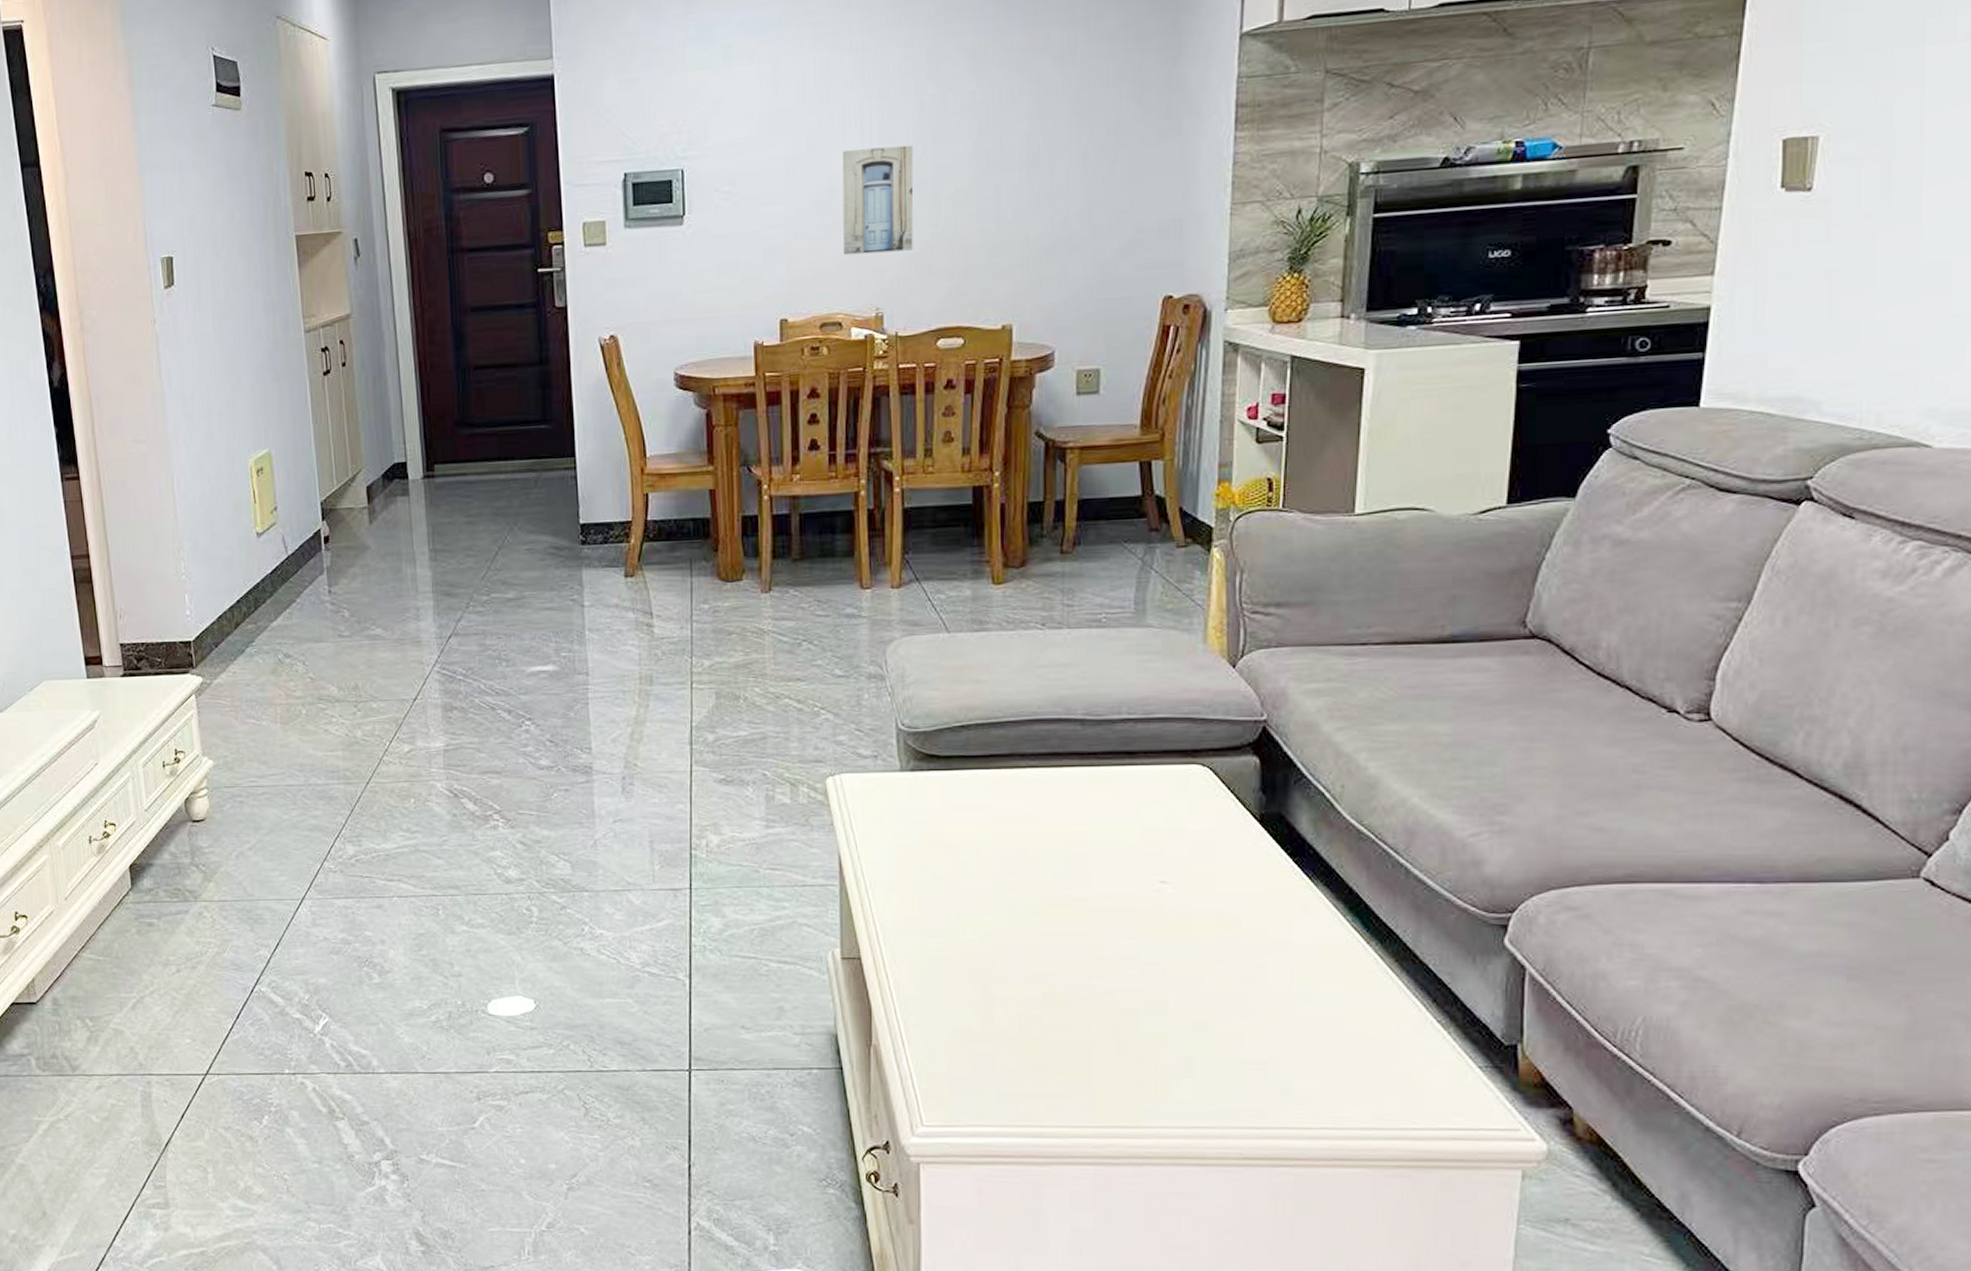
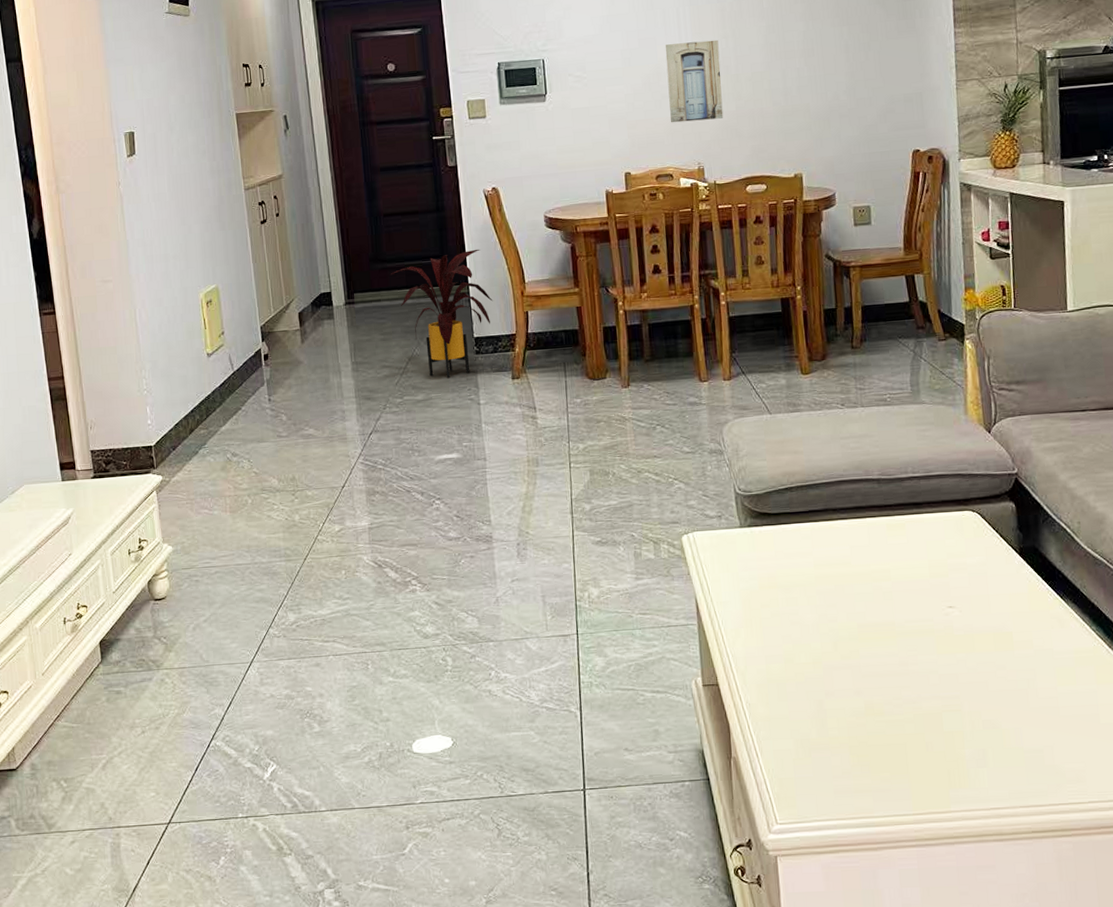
house plant: none [479,413,605,572] -> present [390,249,493,378]

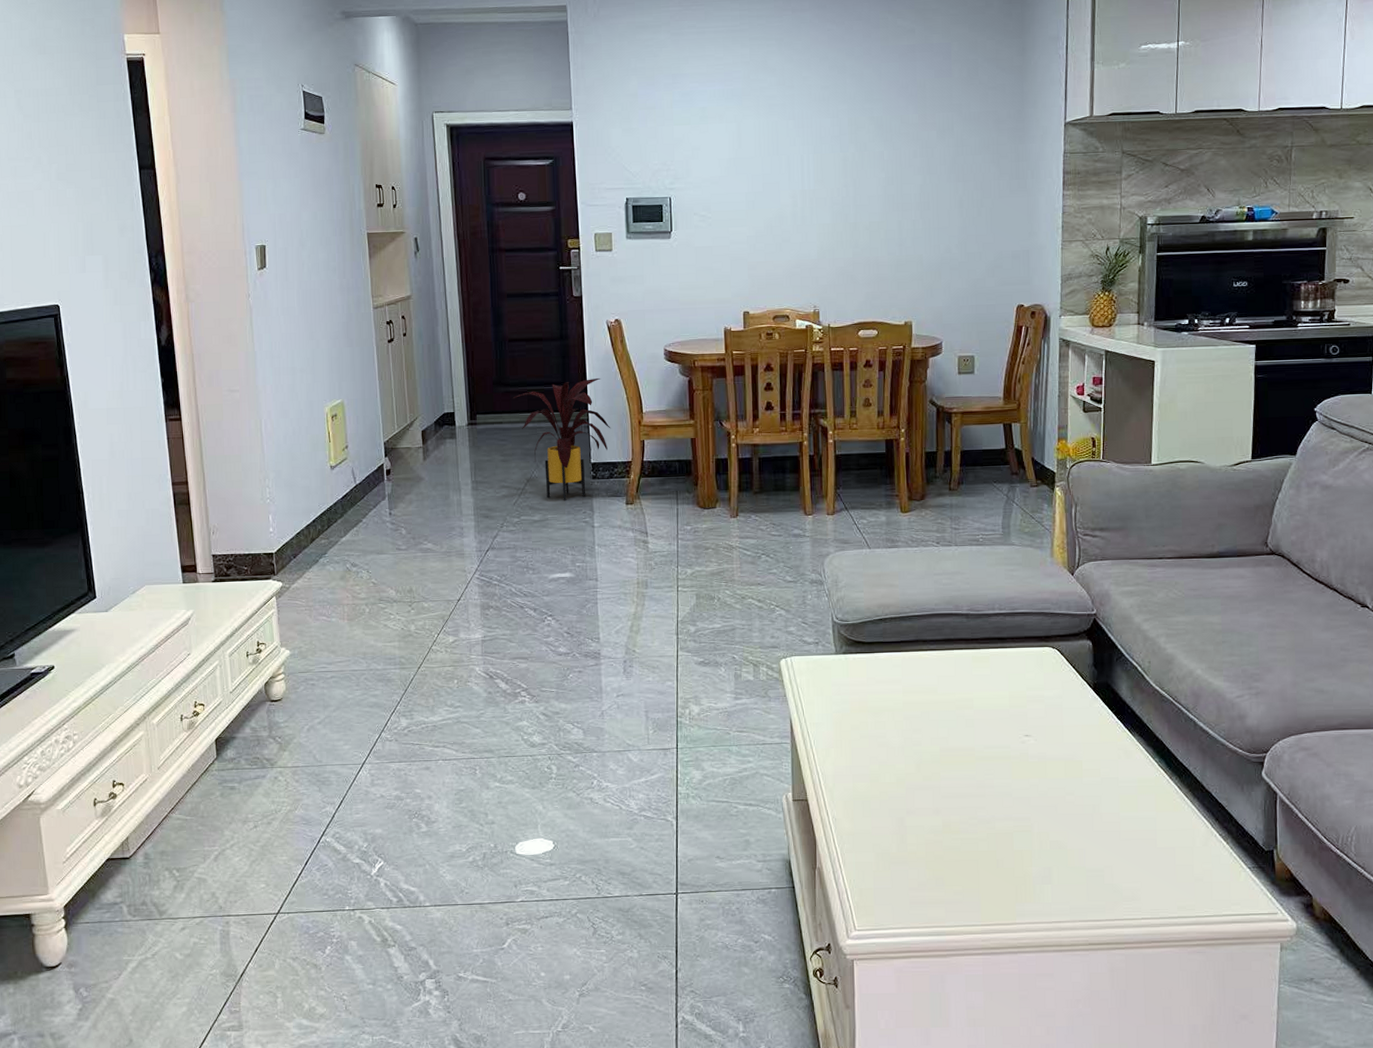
wall art: present [665,39,724,123] -> none [788,188,841,266]

